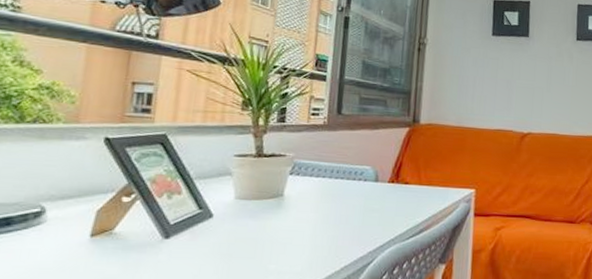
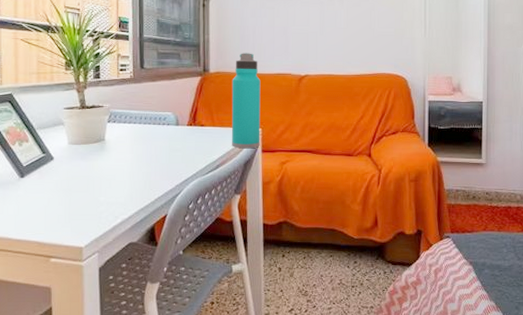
water bottle: none [440,104,478,212] -> present [231,53,261,149]

